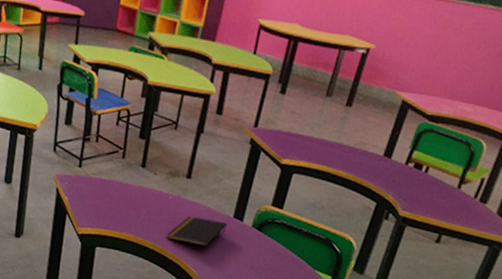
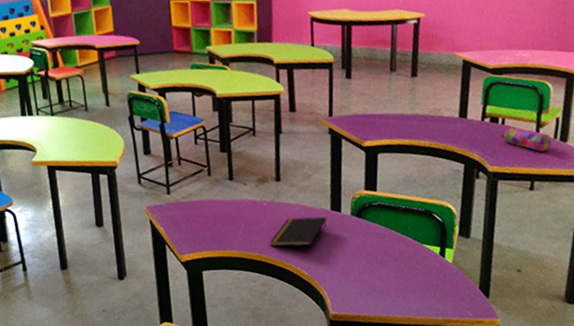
pencil case: none [420,173,472,209] -> present [500,124,552,152]

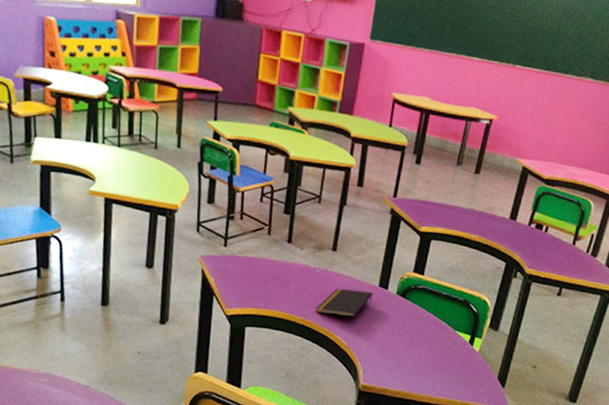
pencil case: present [500,124,552,152] -> none [542,232,584,263]

